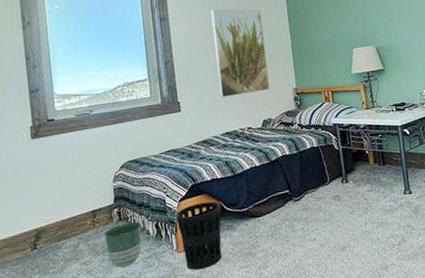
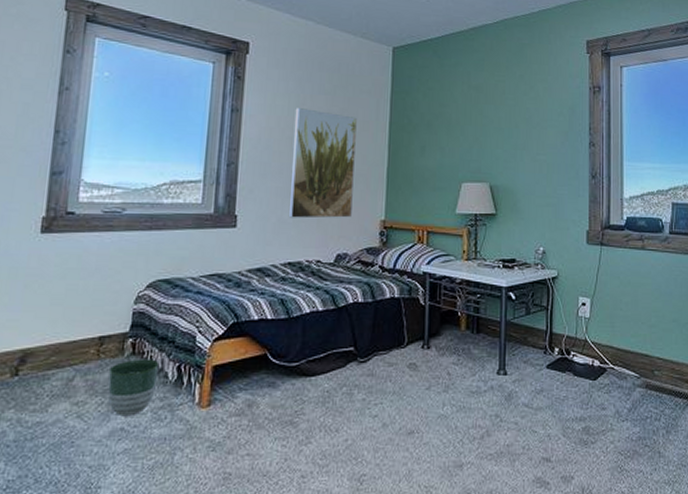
wastebasket: present [176,201,222,270] -> none [205,347,266,433]

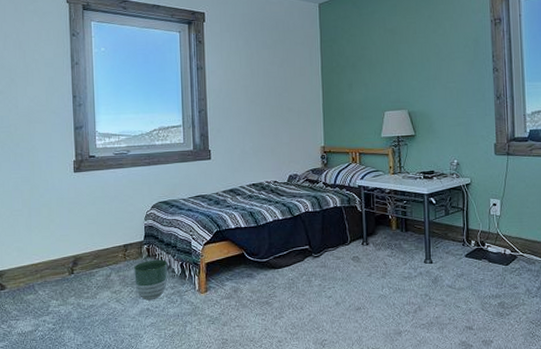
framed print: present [289,108,357,219] -> none [245,62,298,149]

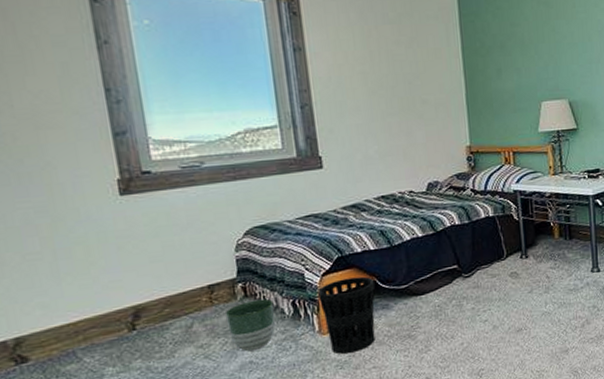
wastebasket: none [200,248,243,311] -> present [318,276,376,354]

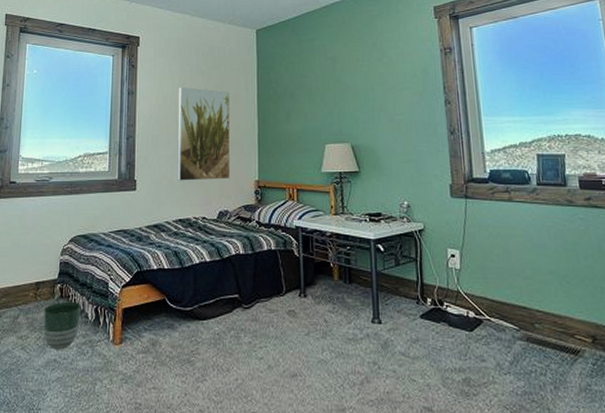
wastebasket: present [318,276,376,354] -> none [117,293,165,368]
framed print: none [361,41,437,154] -> present [177,87,230,181]

